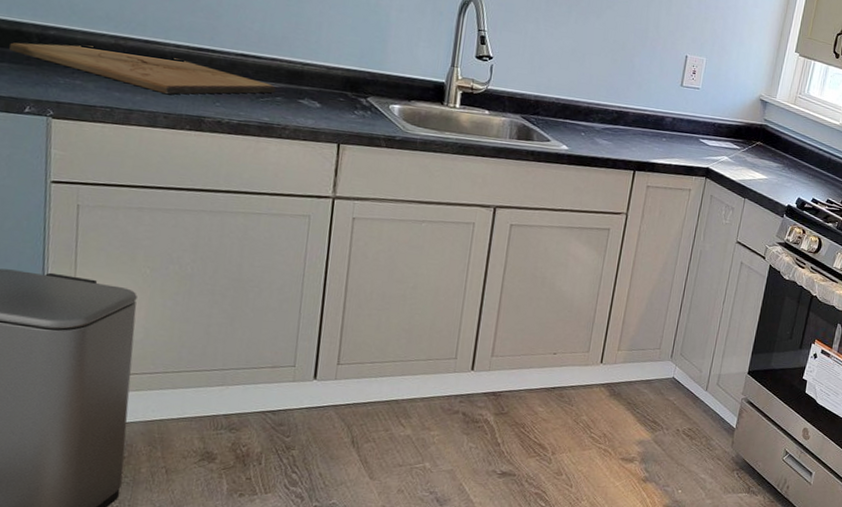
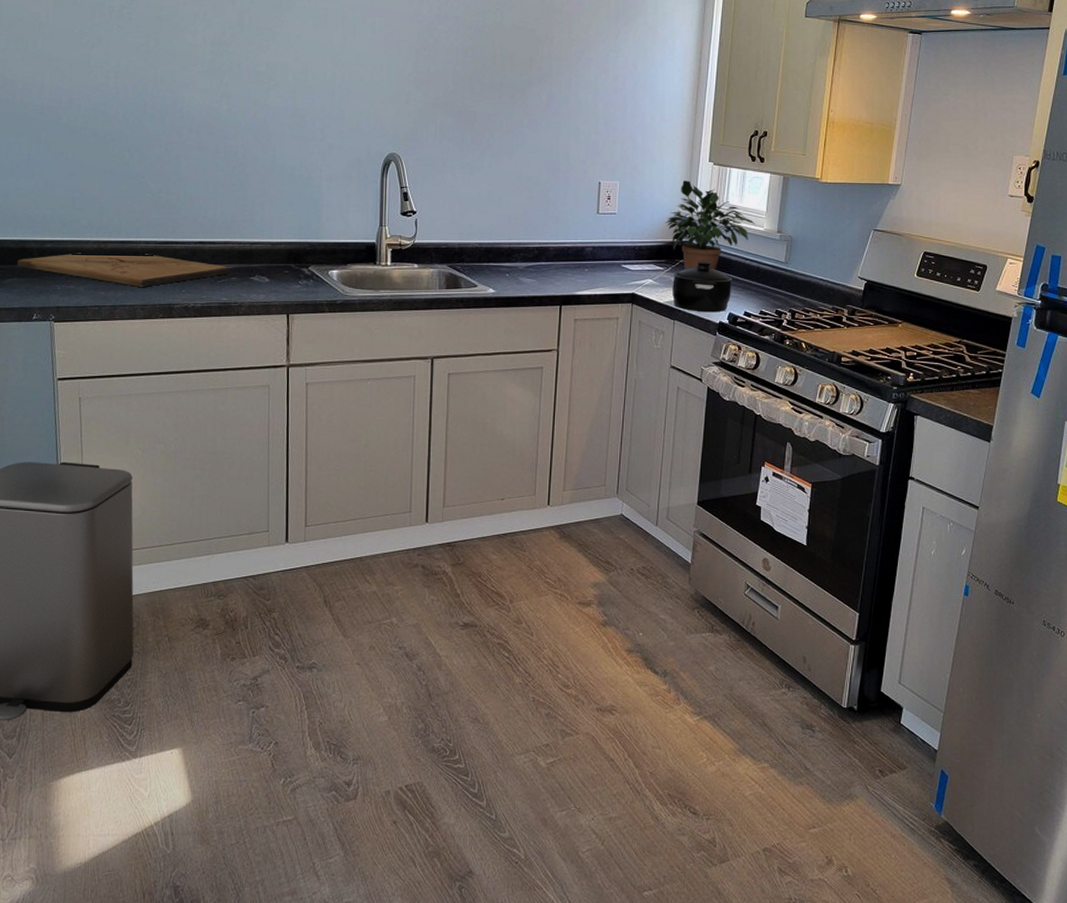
saucepan: none [745,145,805,196] -> present [672,261,732,313]
potted plant: none [746,66,832,155] -> present [665,181,756,270]

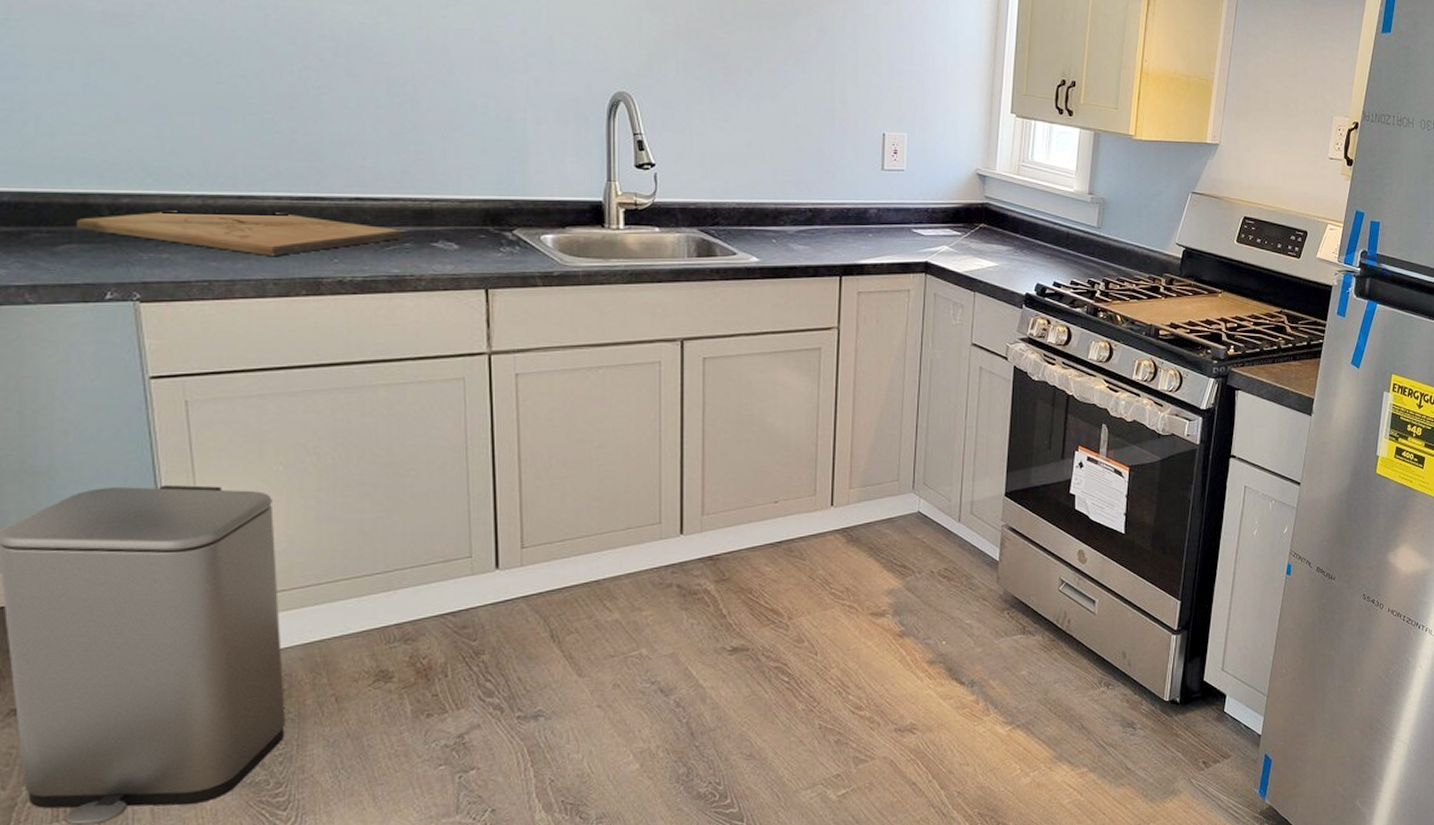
potted plant: present [665,181,756,270] -> none [962,134,1064,236]
saucepan: present [672,261,732,313] -> none [972,225,1040,283]

